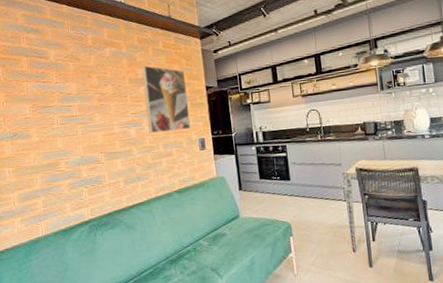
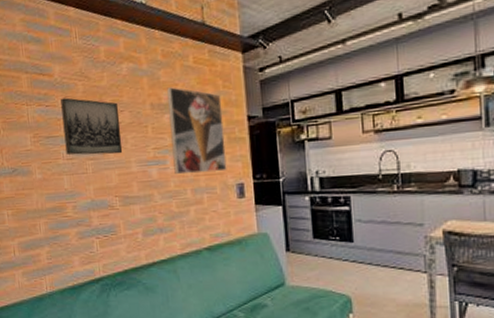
wall art: none [55,75,107,121] -> present [60,97,123,155]

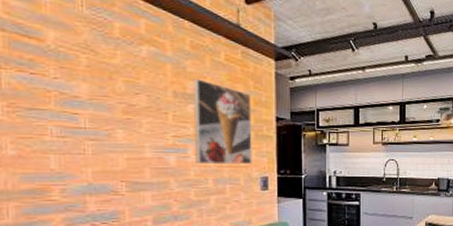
wall art: present [60,97,123,155] -> none [53,68,135,138]

